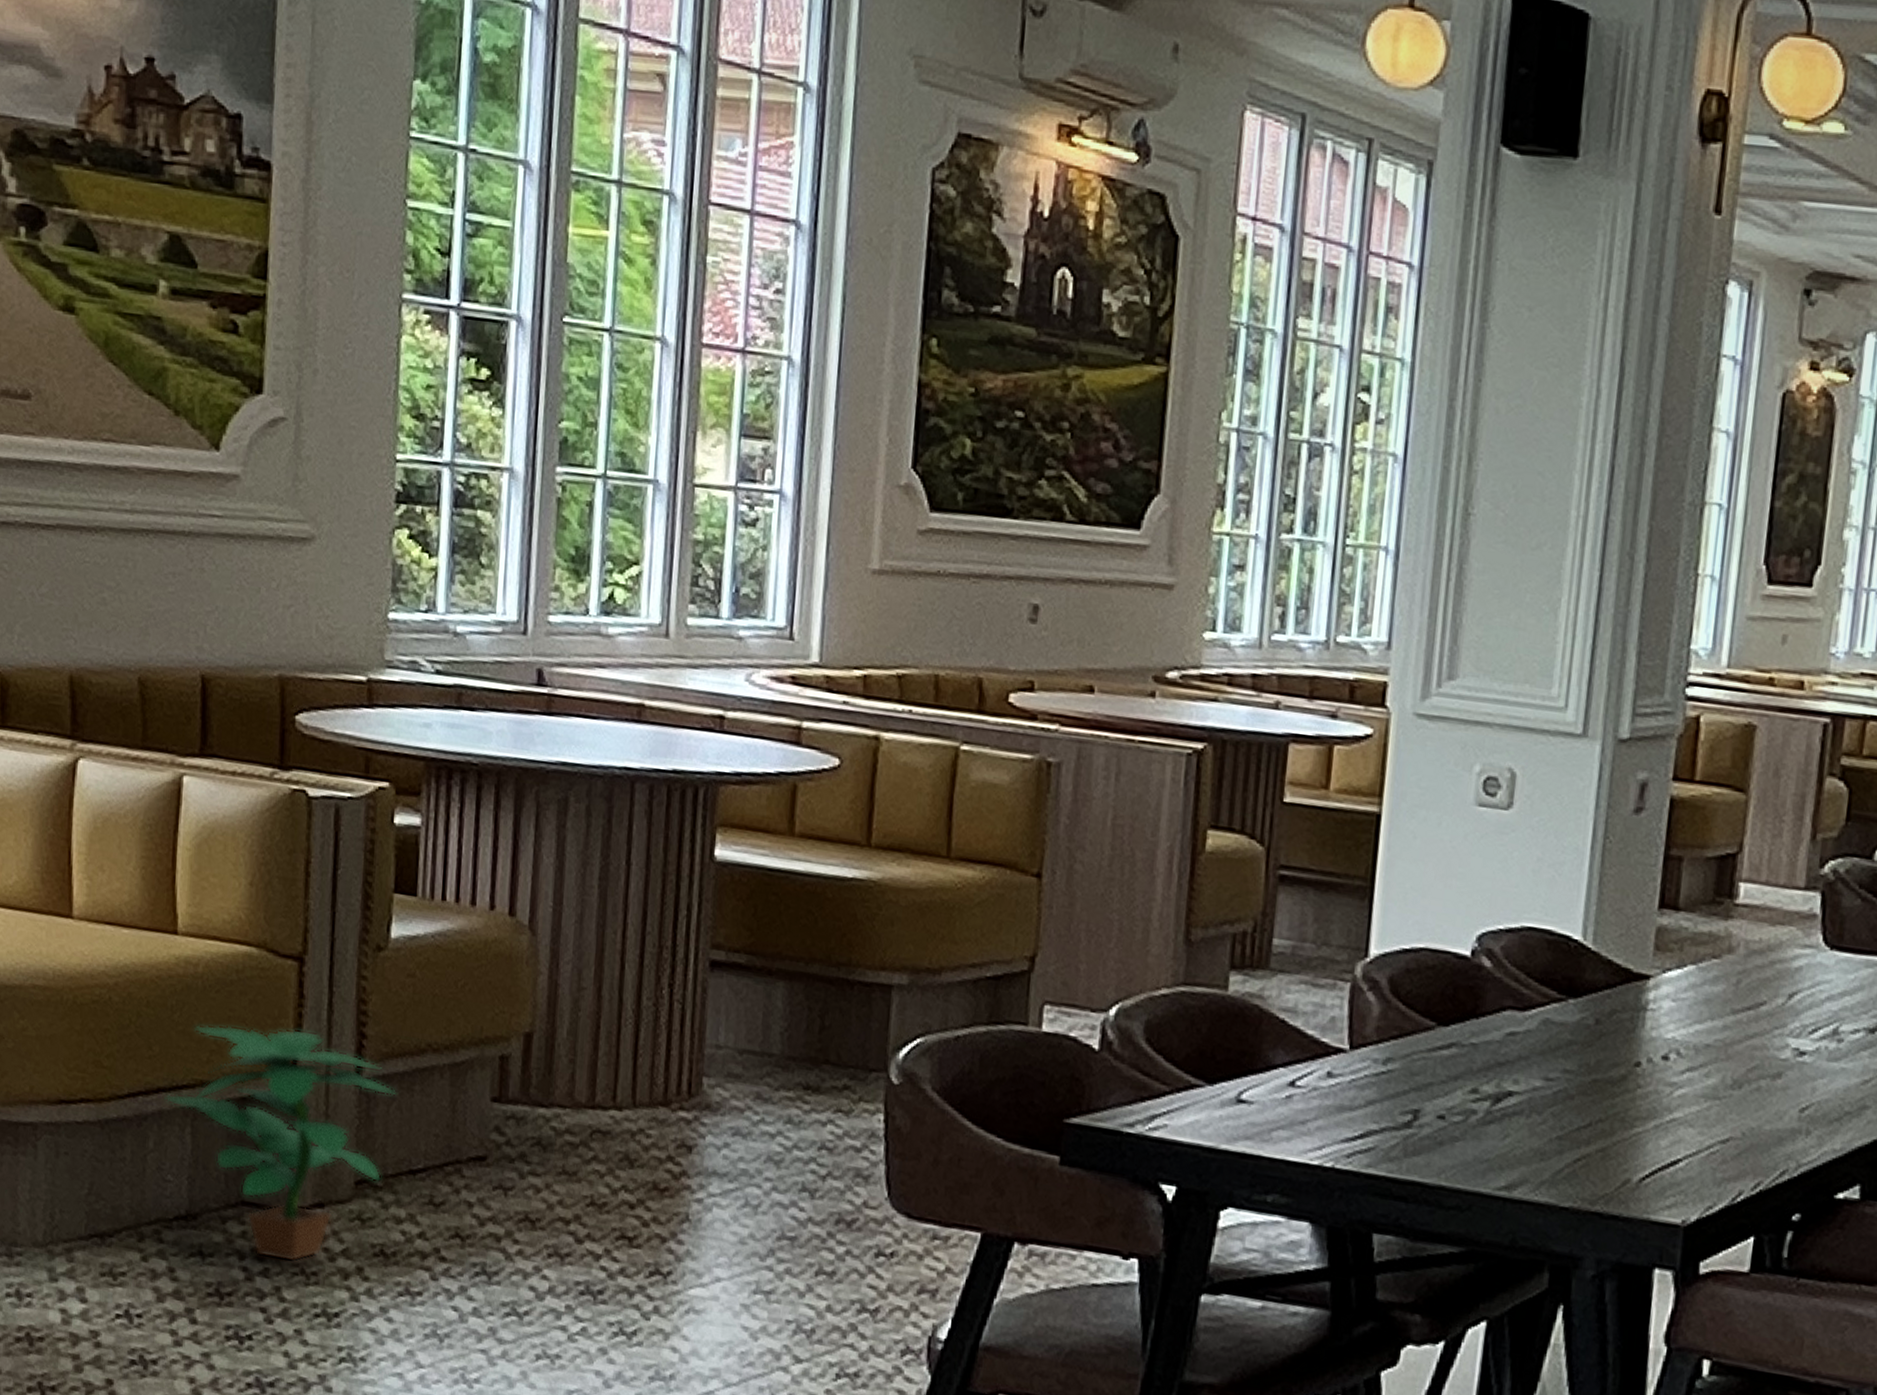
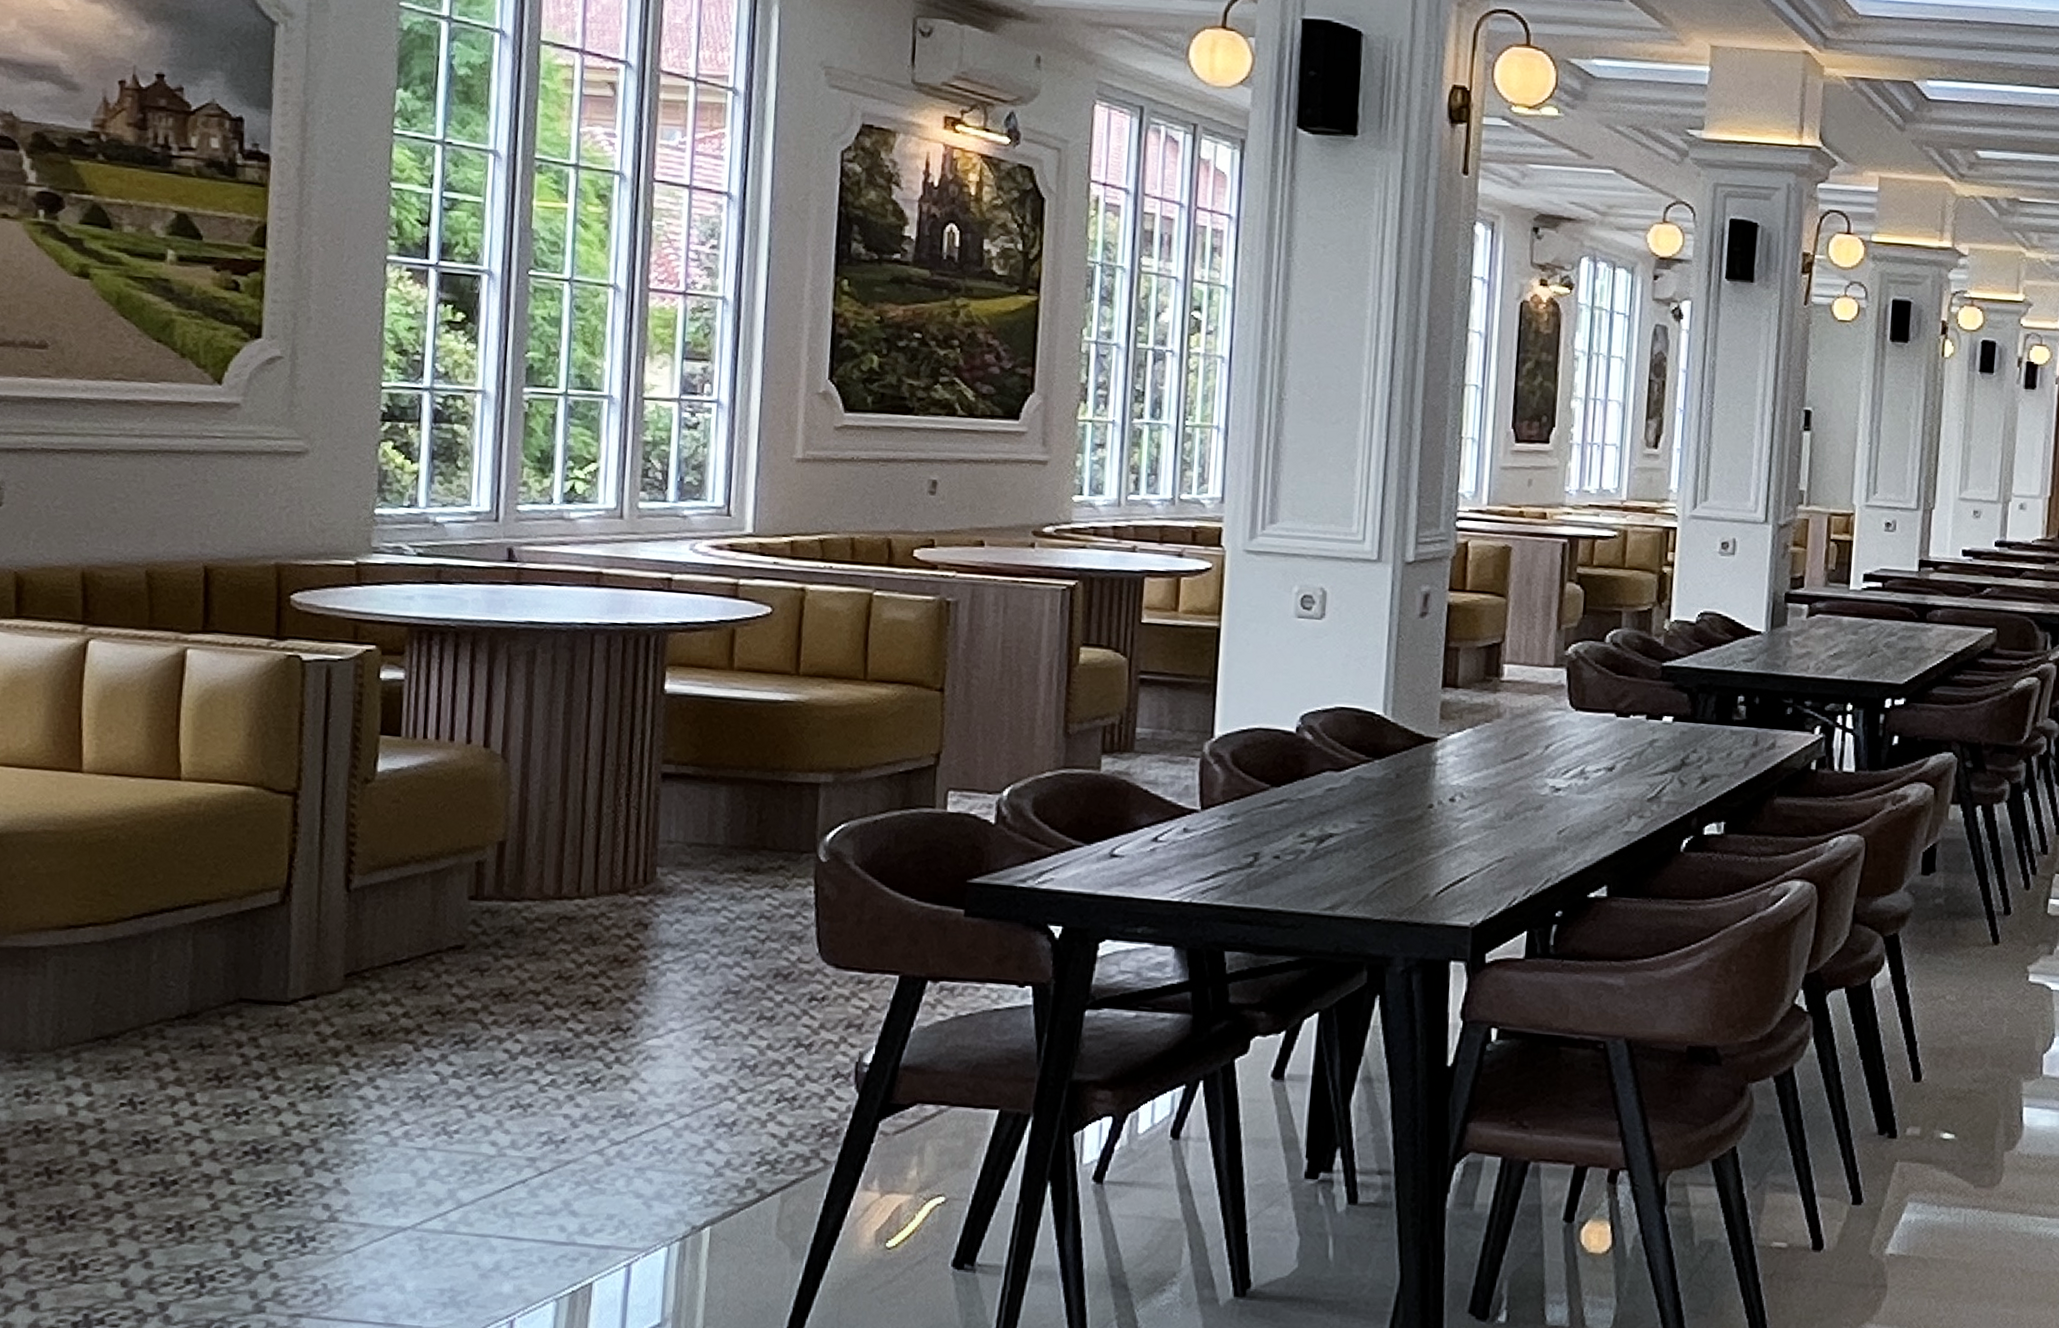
potted plant: present [163,1024,397,1263] -> none [167,851,383,1047]

